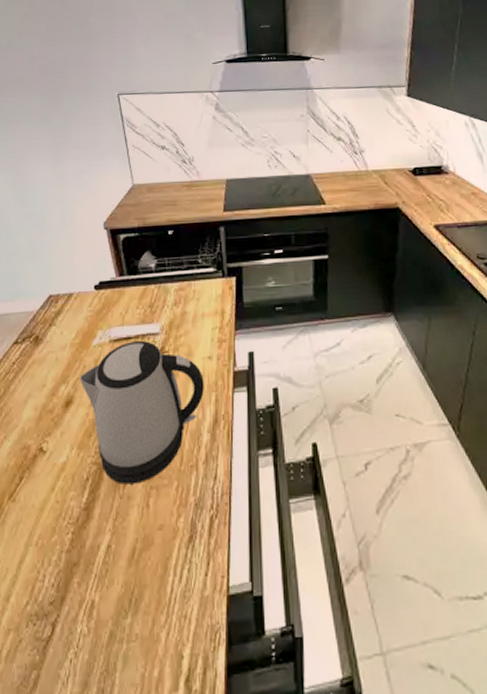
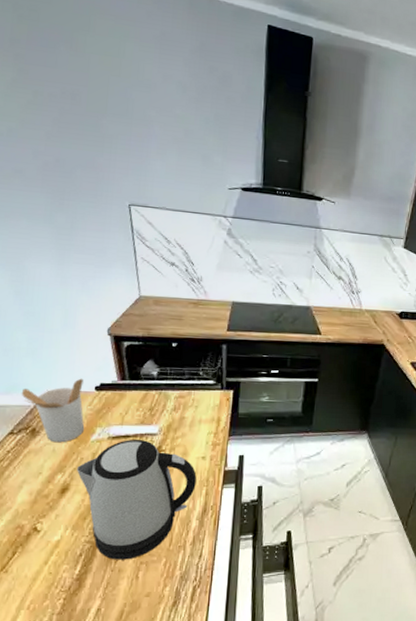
utensil holder: none [24,278,86,350] -> present [21,378,85,443]

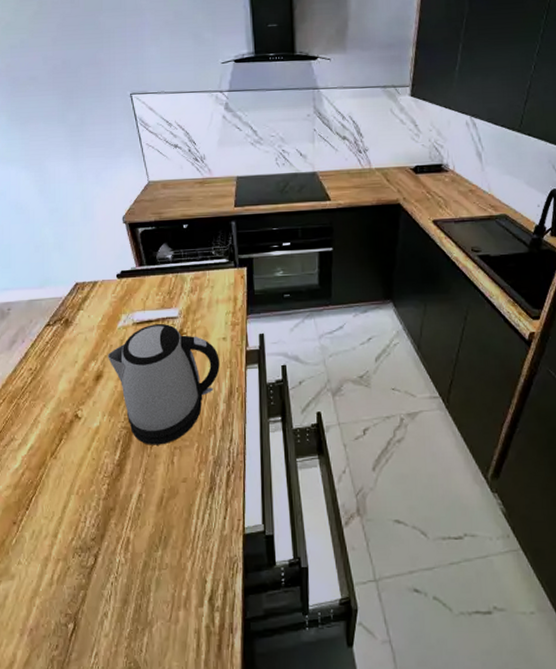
utensil holder: present [21,378,85,443] -> none [53,267,111,332]

